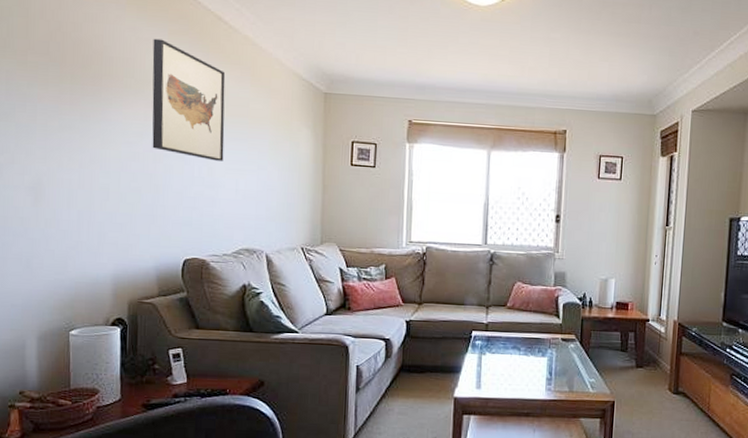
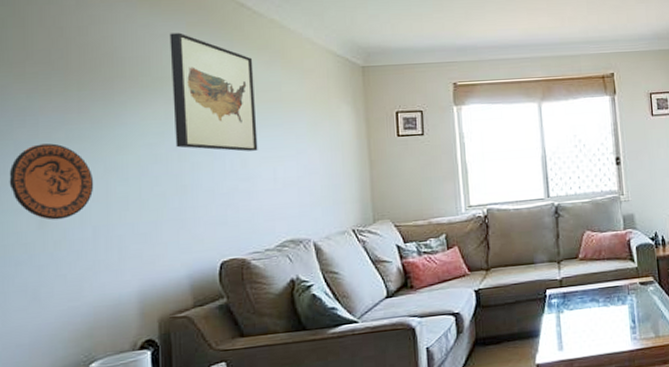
decorative plate: none [10,129,81,201] -> present [9,143,94,220]

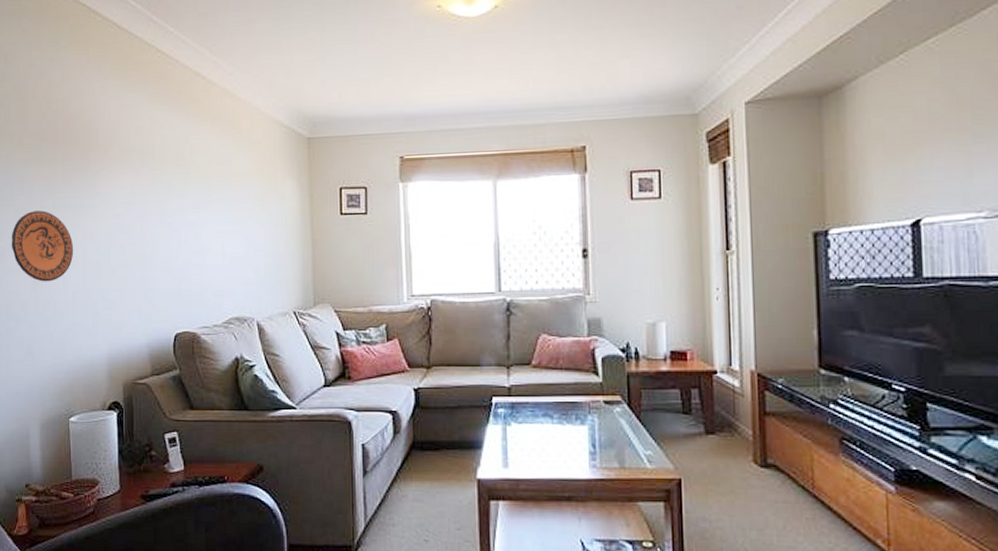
wall art: present [169,32,258,152] -> none [135,103,209,225]

